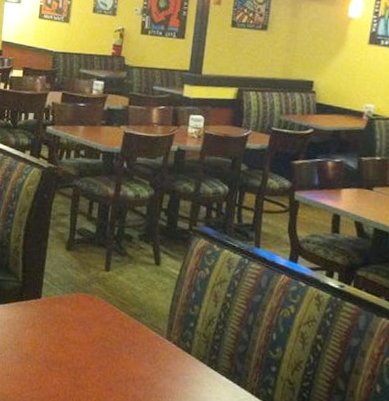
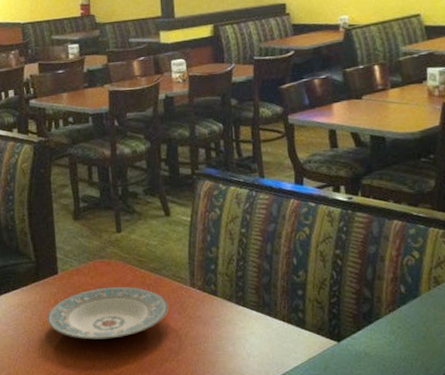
plate: none [22,320,142,374] -> present [47,286,169,340]

